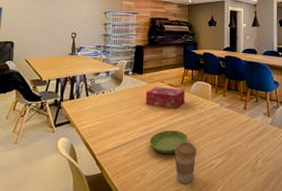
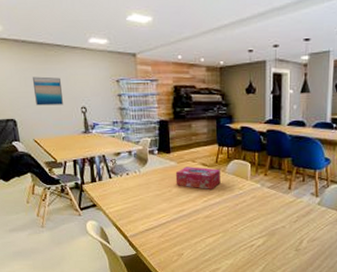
wall art: none [33,7,59,31] -> present [32,76,63,106]
saucer: present [149,130,189,155] -> none [184,212,226,236]
coffee cup: present [175,142,197,185] -> none [212,223,236,264]

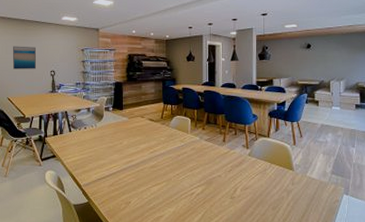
tissue box: present [175,166,221,189] -> none [126,122,165,142]

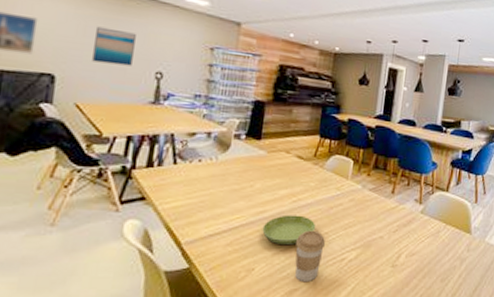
saucer: none [132,162,170,185] -> present [262,215,316,246]
coffee cup: none [157,173,178,211] -> present [295,230,326,283]

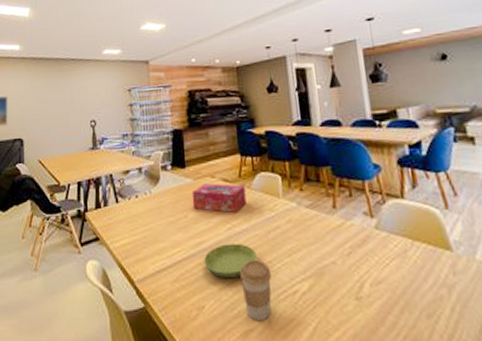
wall art: present [91,26,136,66] -> none [44,91,72,122]
tissue box: none [261,158,318,188] -> present [191,183,246,213]

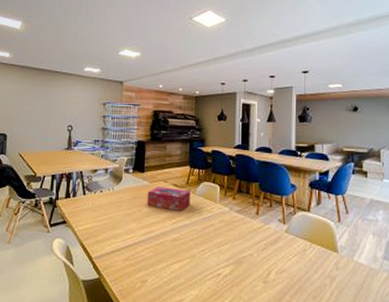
saucer: present [204,243,258,279] -> none [151,234,194,261]
coffee cup: present [240,259,272,322] -> none [178,248,203,294]

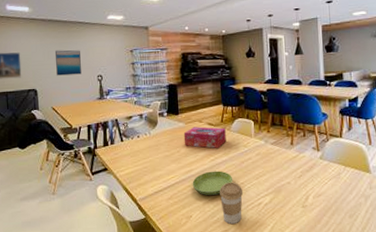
wall art: none [27,97,54,123] -> present [54,50,81,76]
saucer: none [151,234,194,261] -> present [192,170,233,196]
coffee cup: none [178,248,203,294] -> present [220,182,244,225]

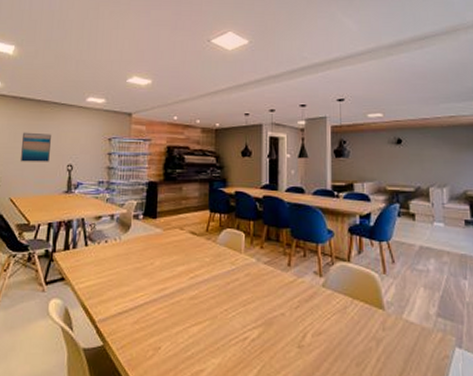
tissue box: present [183,127,226,149] -> none [159,235,211,263]
saucer: present [192,170,233,196] -> none [165,291,215,324]
coffee cup: present [220,182,244,225] -> none [197,307,227,363]

